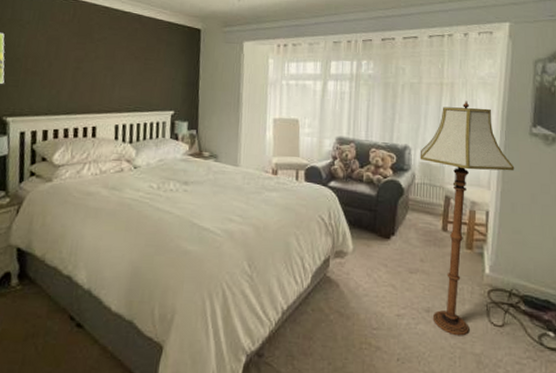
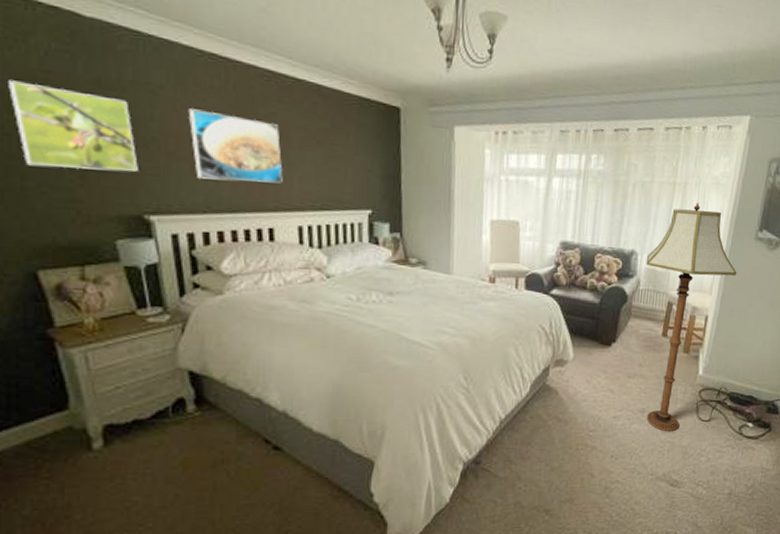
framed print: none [44,37,108,91] -> present [188,108,283,184]

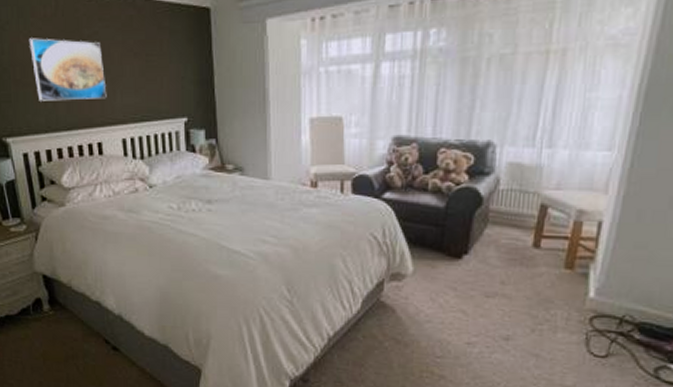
floor lamp: present [646,203,737,432] -> none [507,73,649,367]

